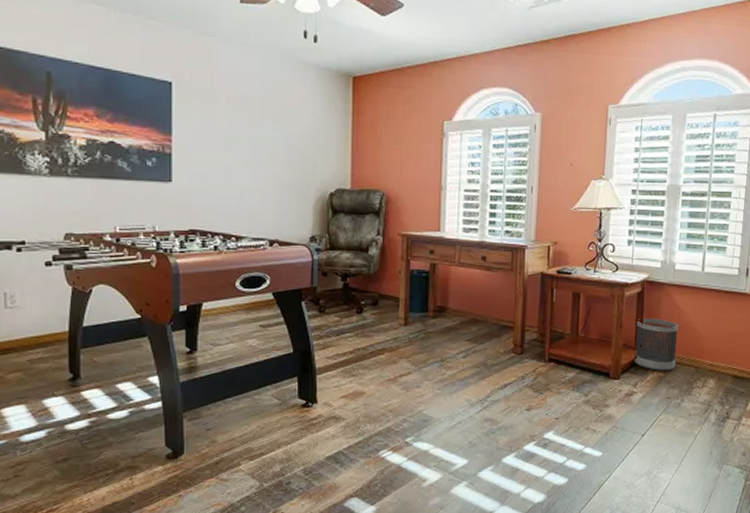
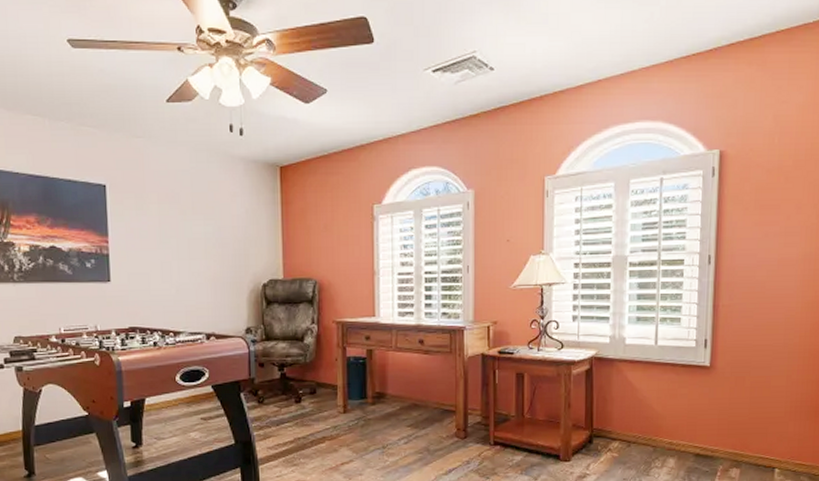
wastebasket: present [634,318,679,371] -> none [586,396,632,451]

